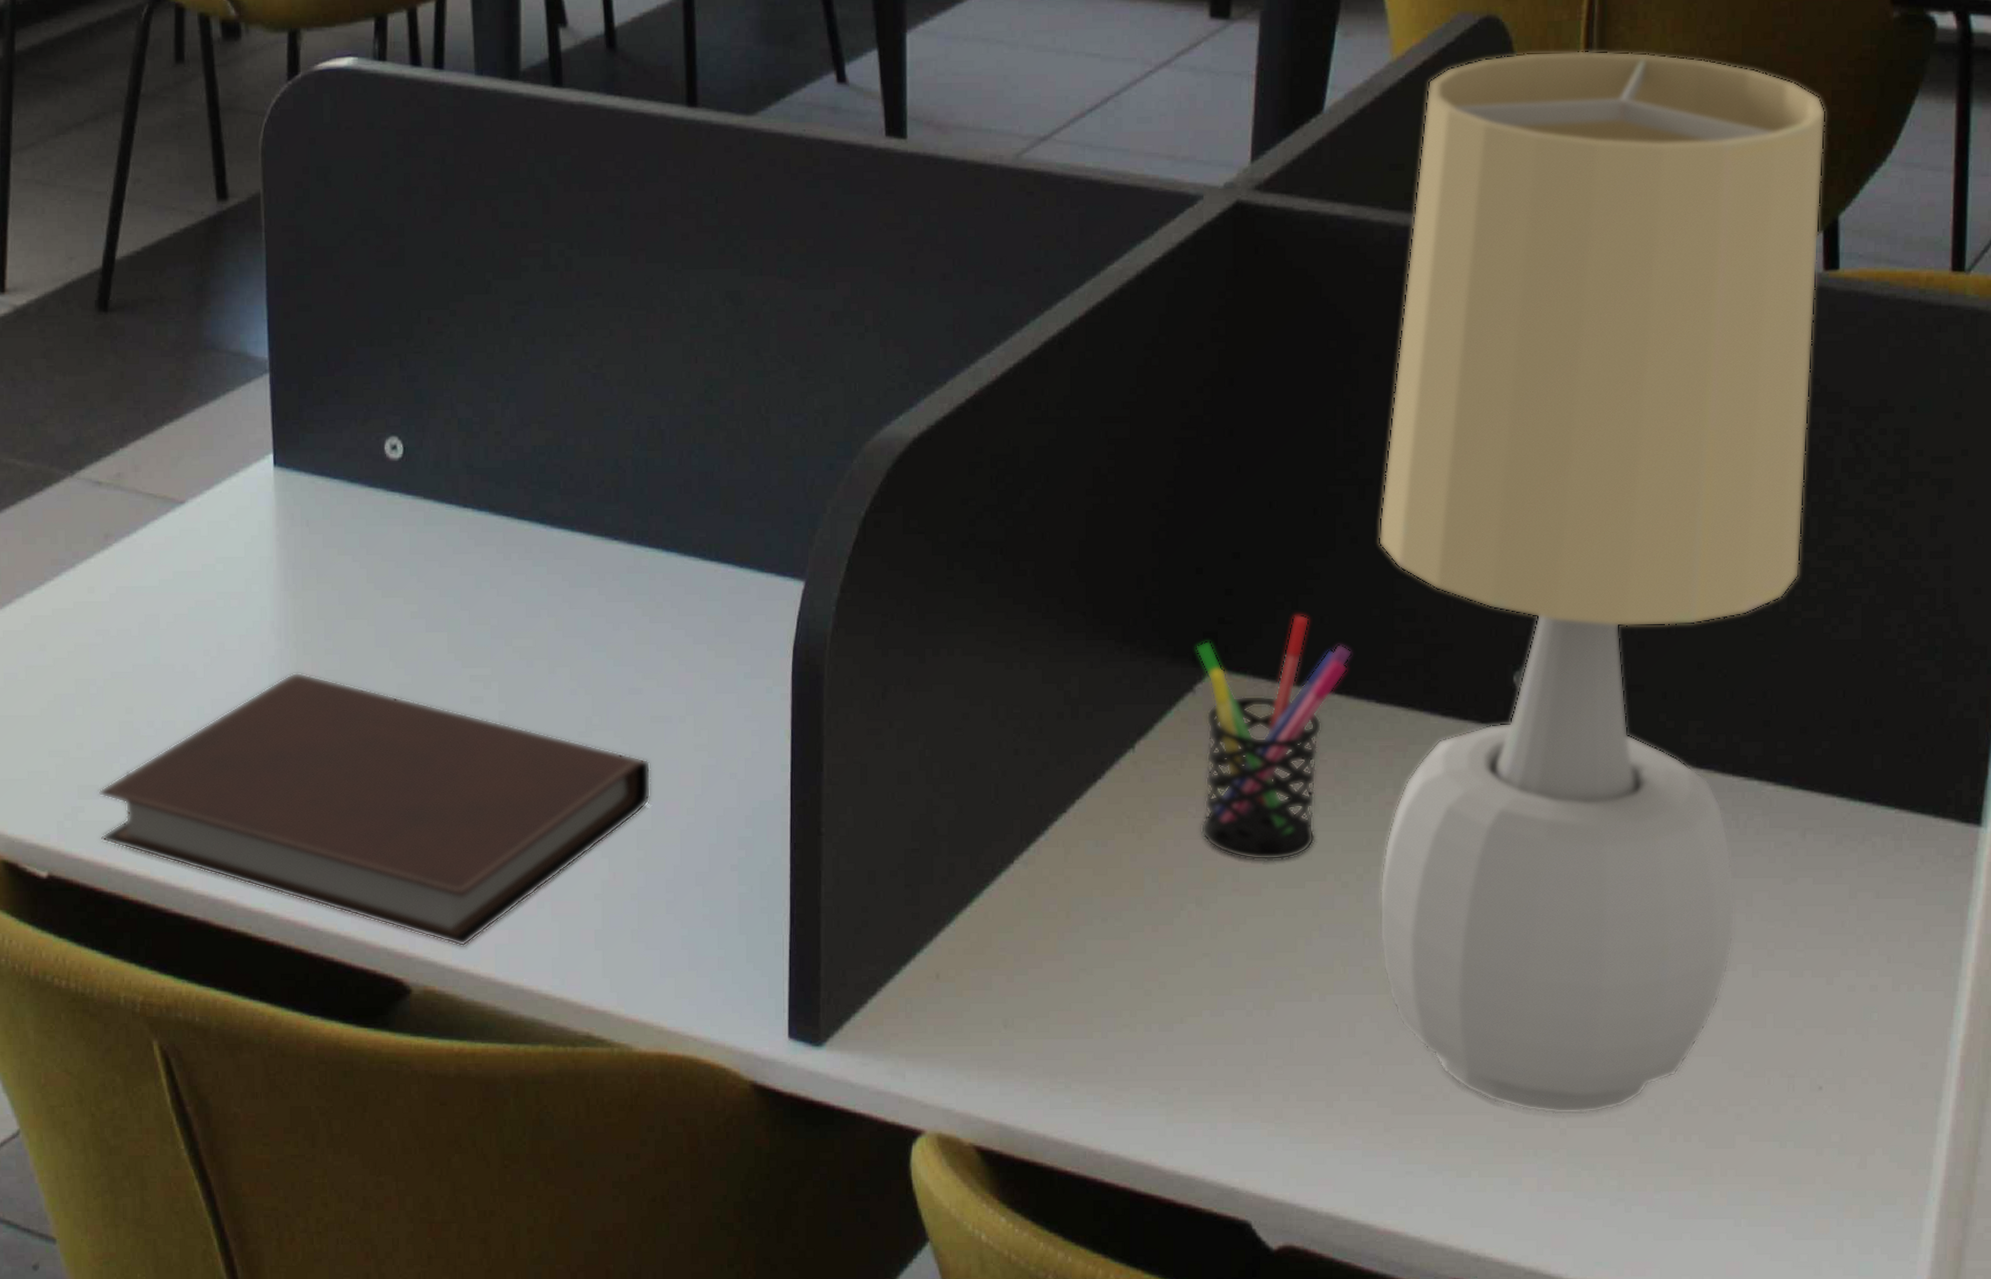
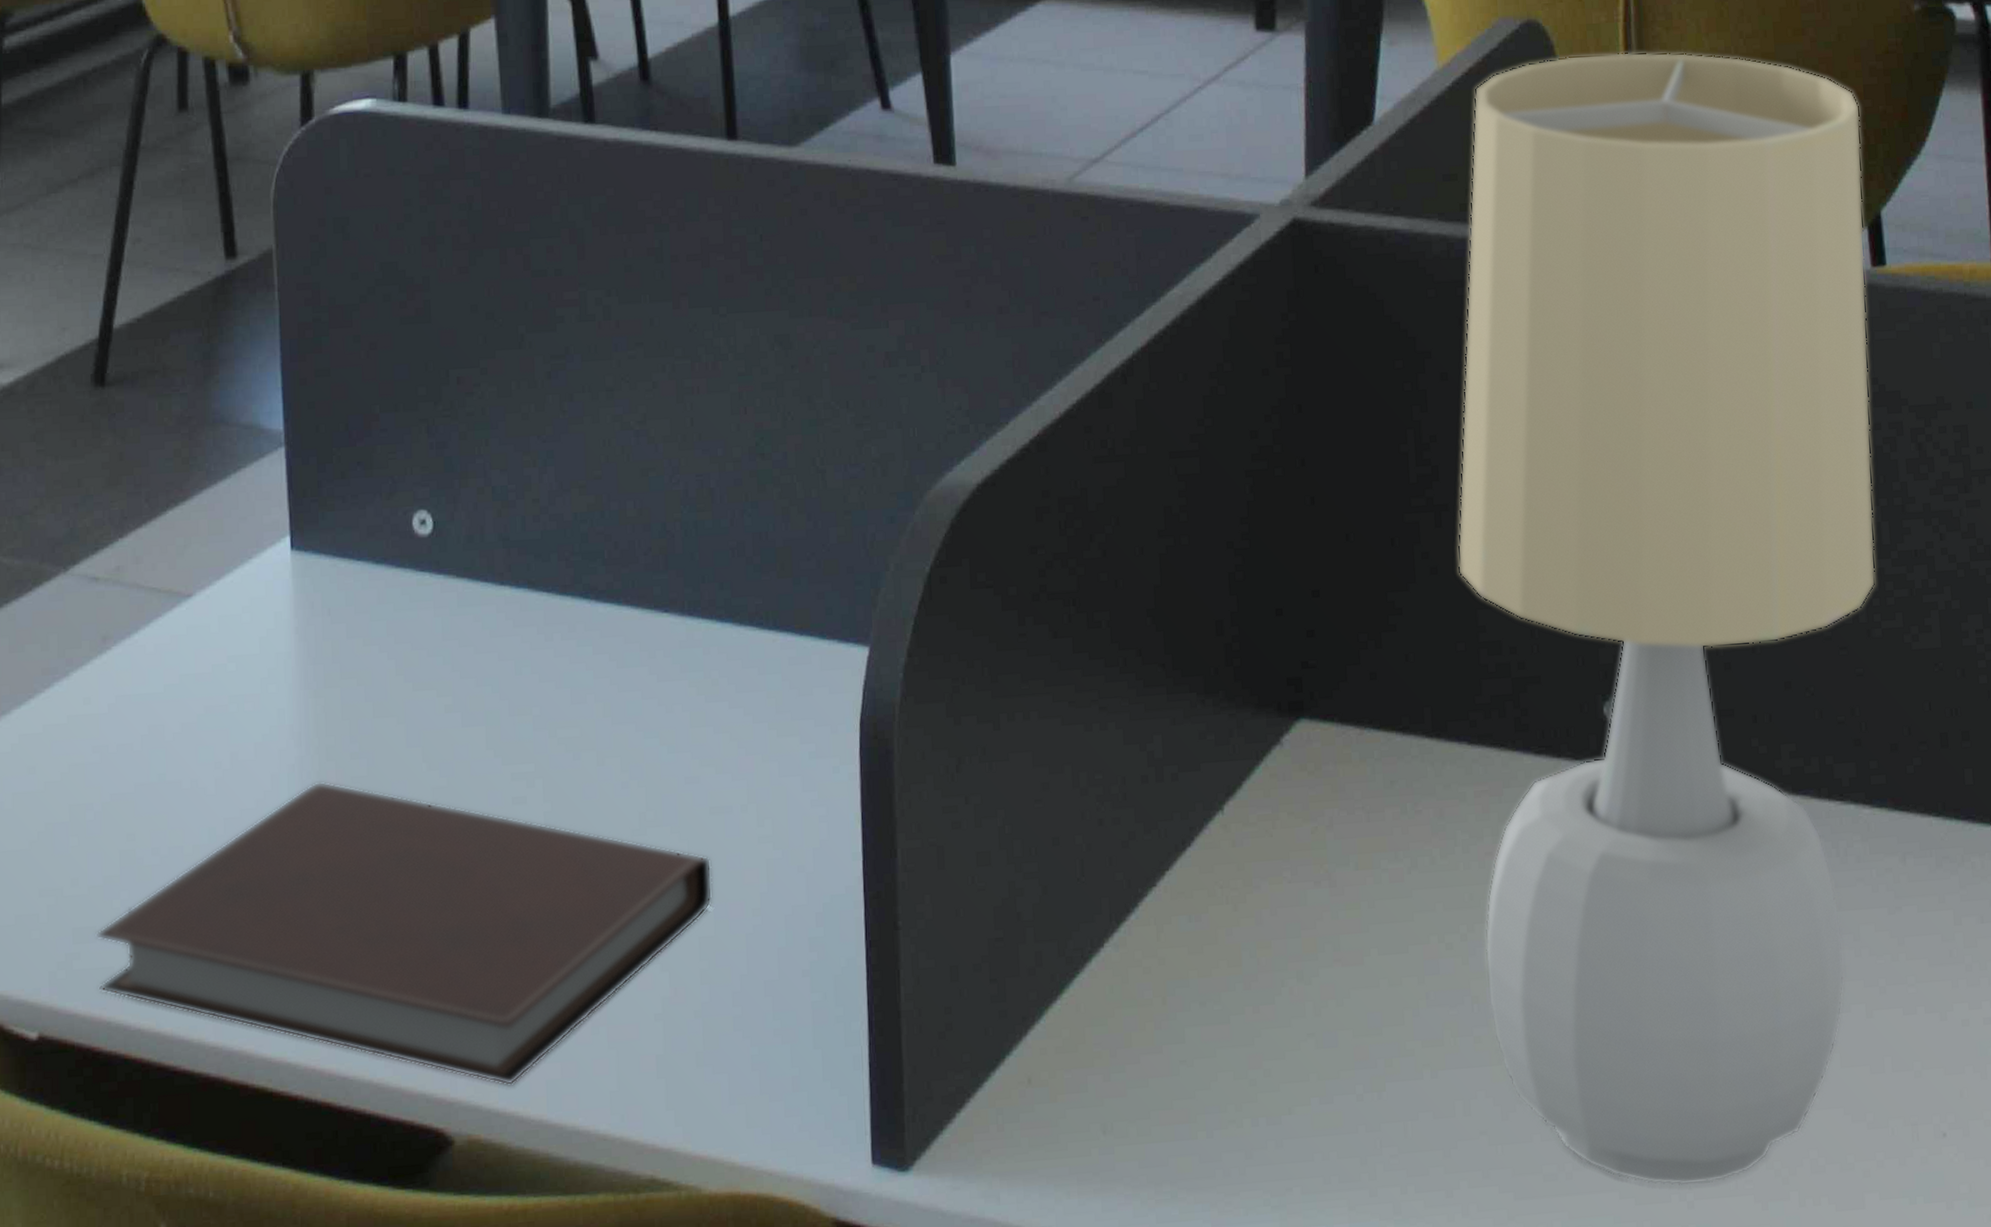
pen holder: present [1196,614,1353,861] -> none [1280,653,1440,926]

